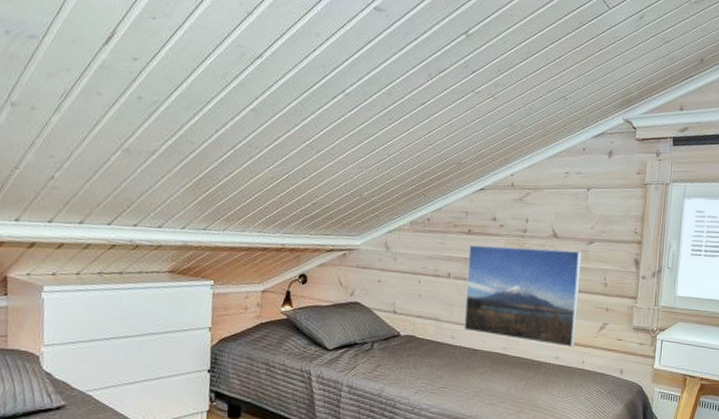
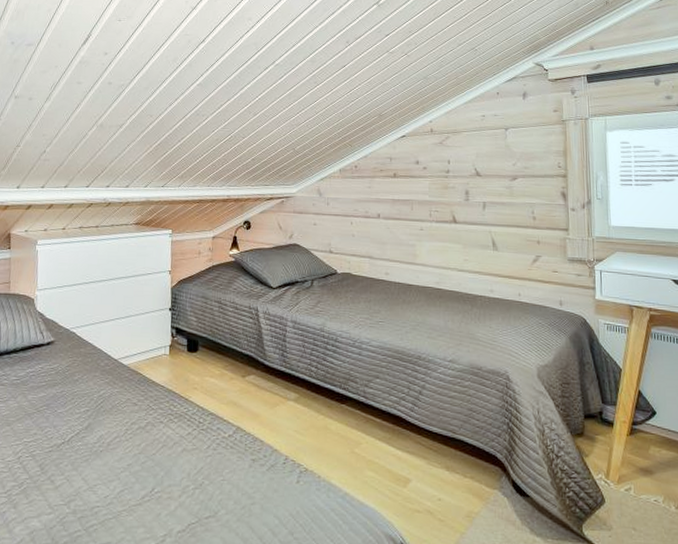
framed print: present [464,245,582,348] -> none [396,186,508,280]

